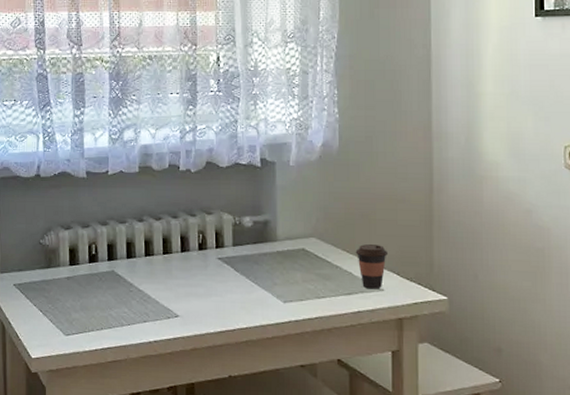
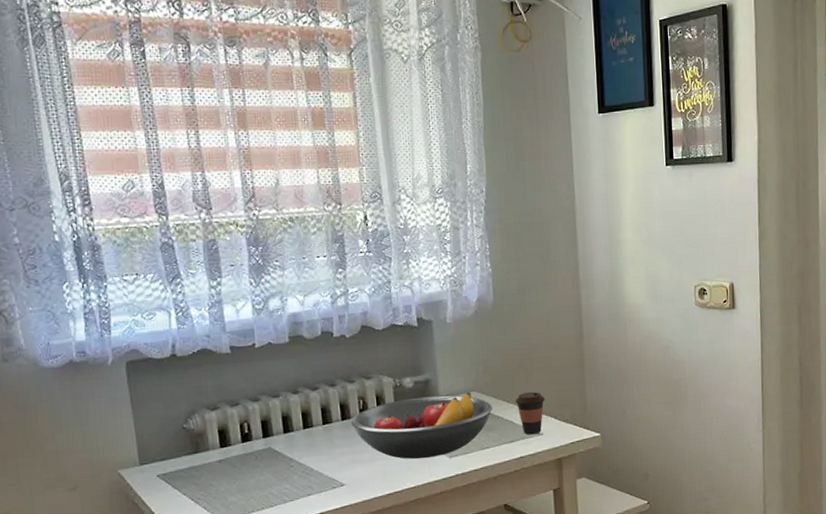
fruit bowl: none [189,237,331,301] -> present [350,392,493,459]

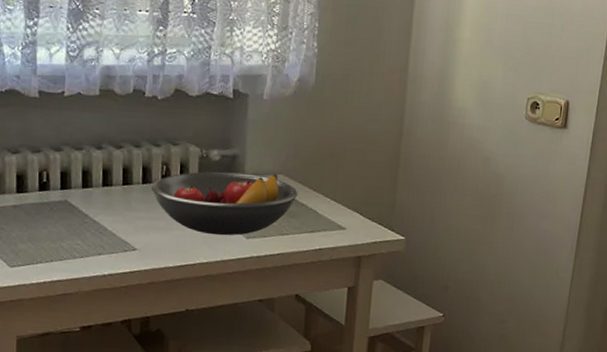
coffee cup: present [515,392,546,435] -> none [322,183,354,228]

